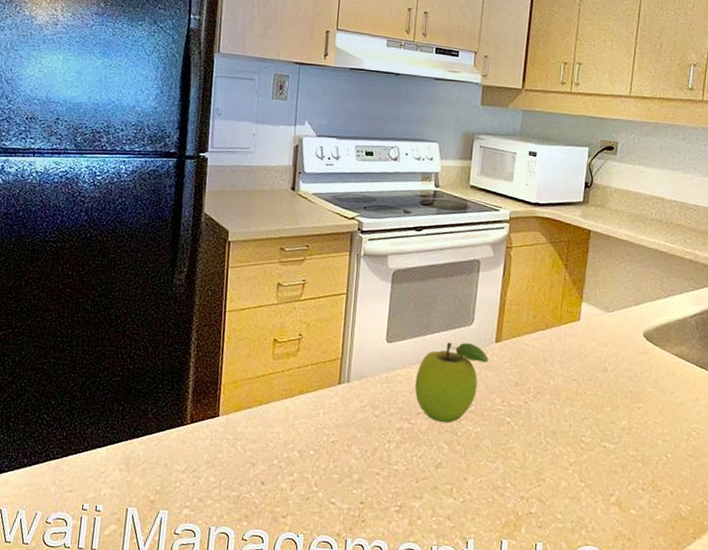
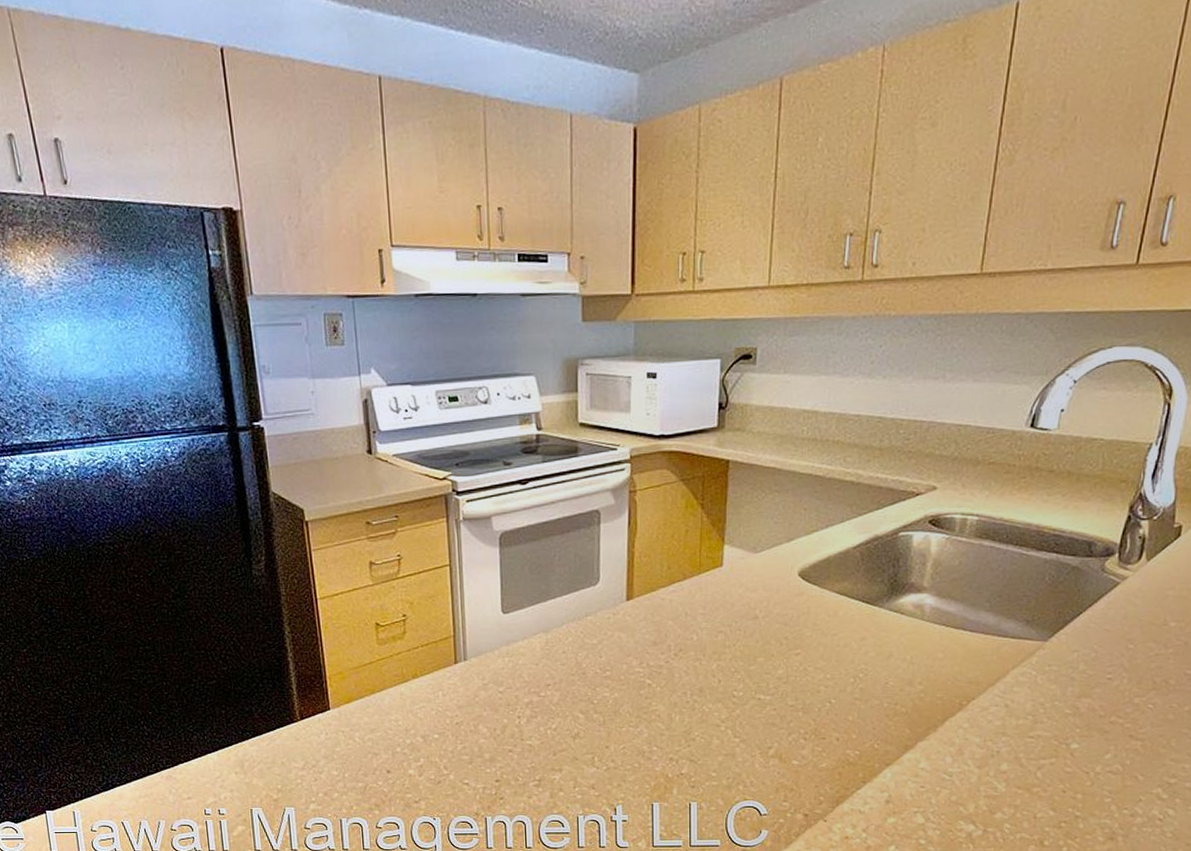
fruit: present [414,342,488,423] -> none [539,605,620,692]

